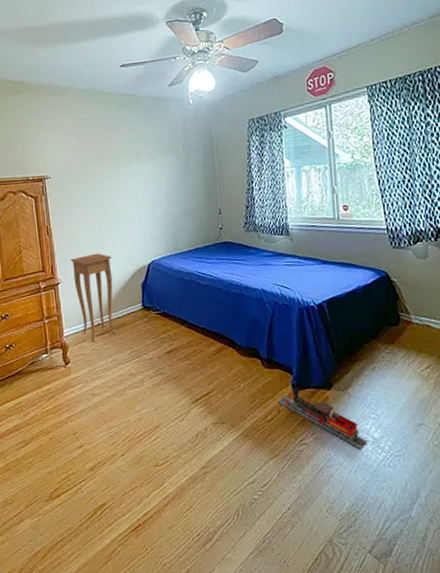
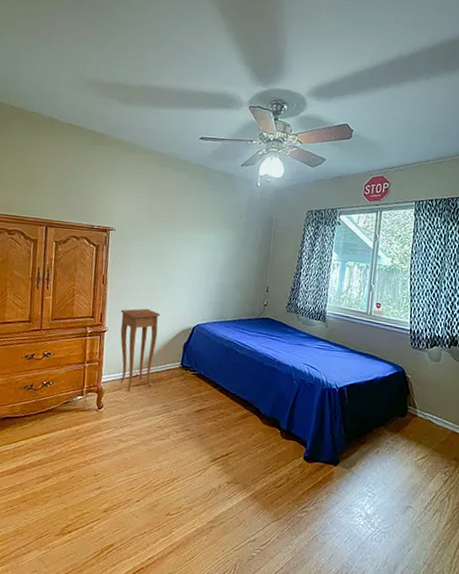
toy train: present [277,386,367,450] -> none [288,458,360,523]

